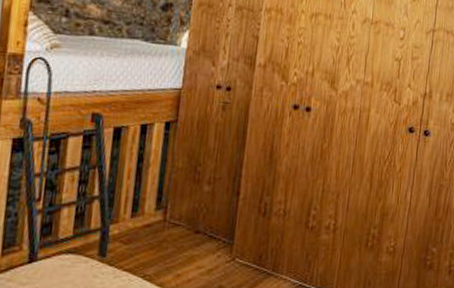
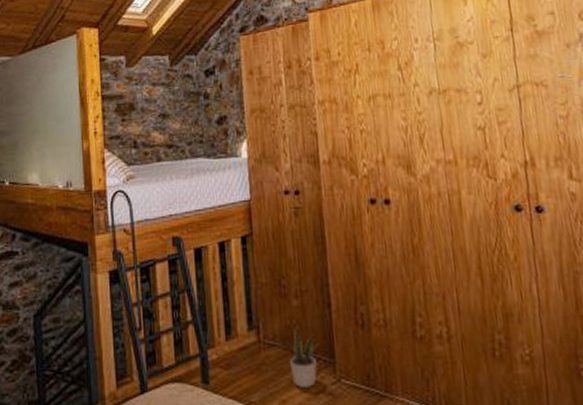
potted plant: none [190,208,223,264] -> present [285,325,321,388]

